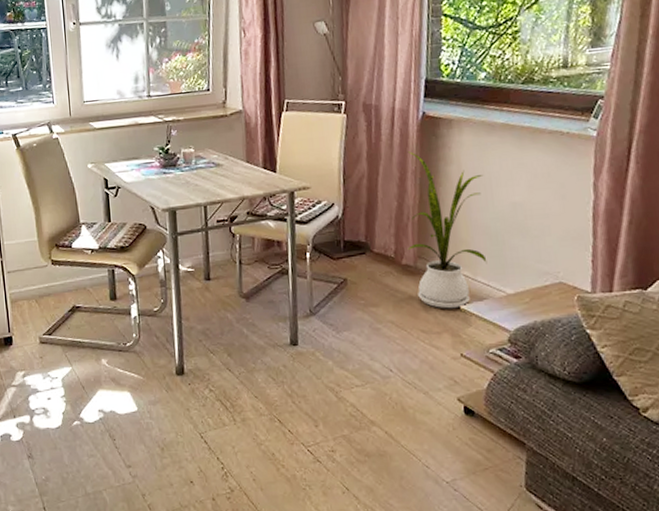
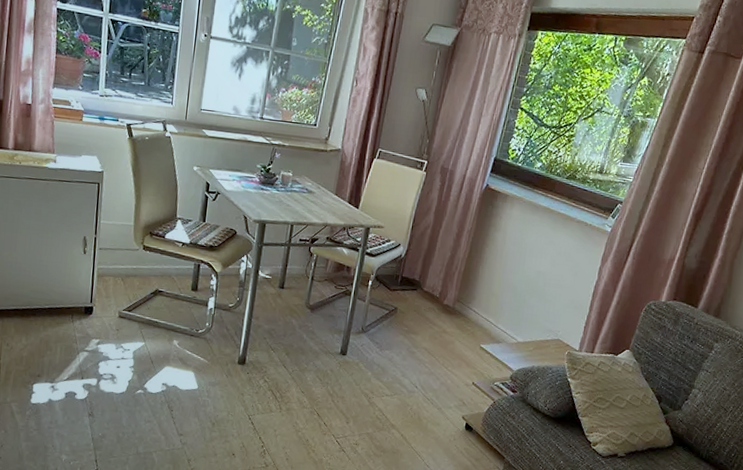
house plant: present [407,151,488,309] -> none [450,214,521,346]

